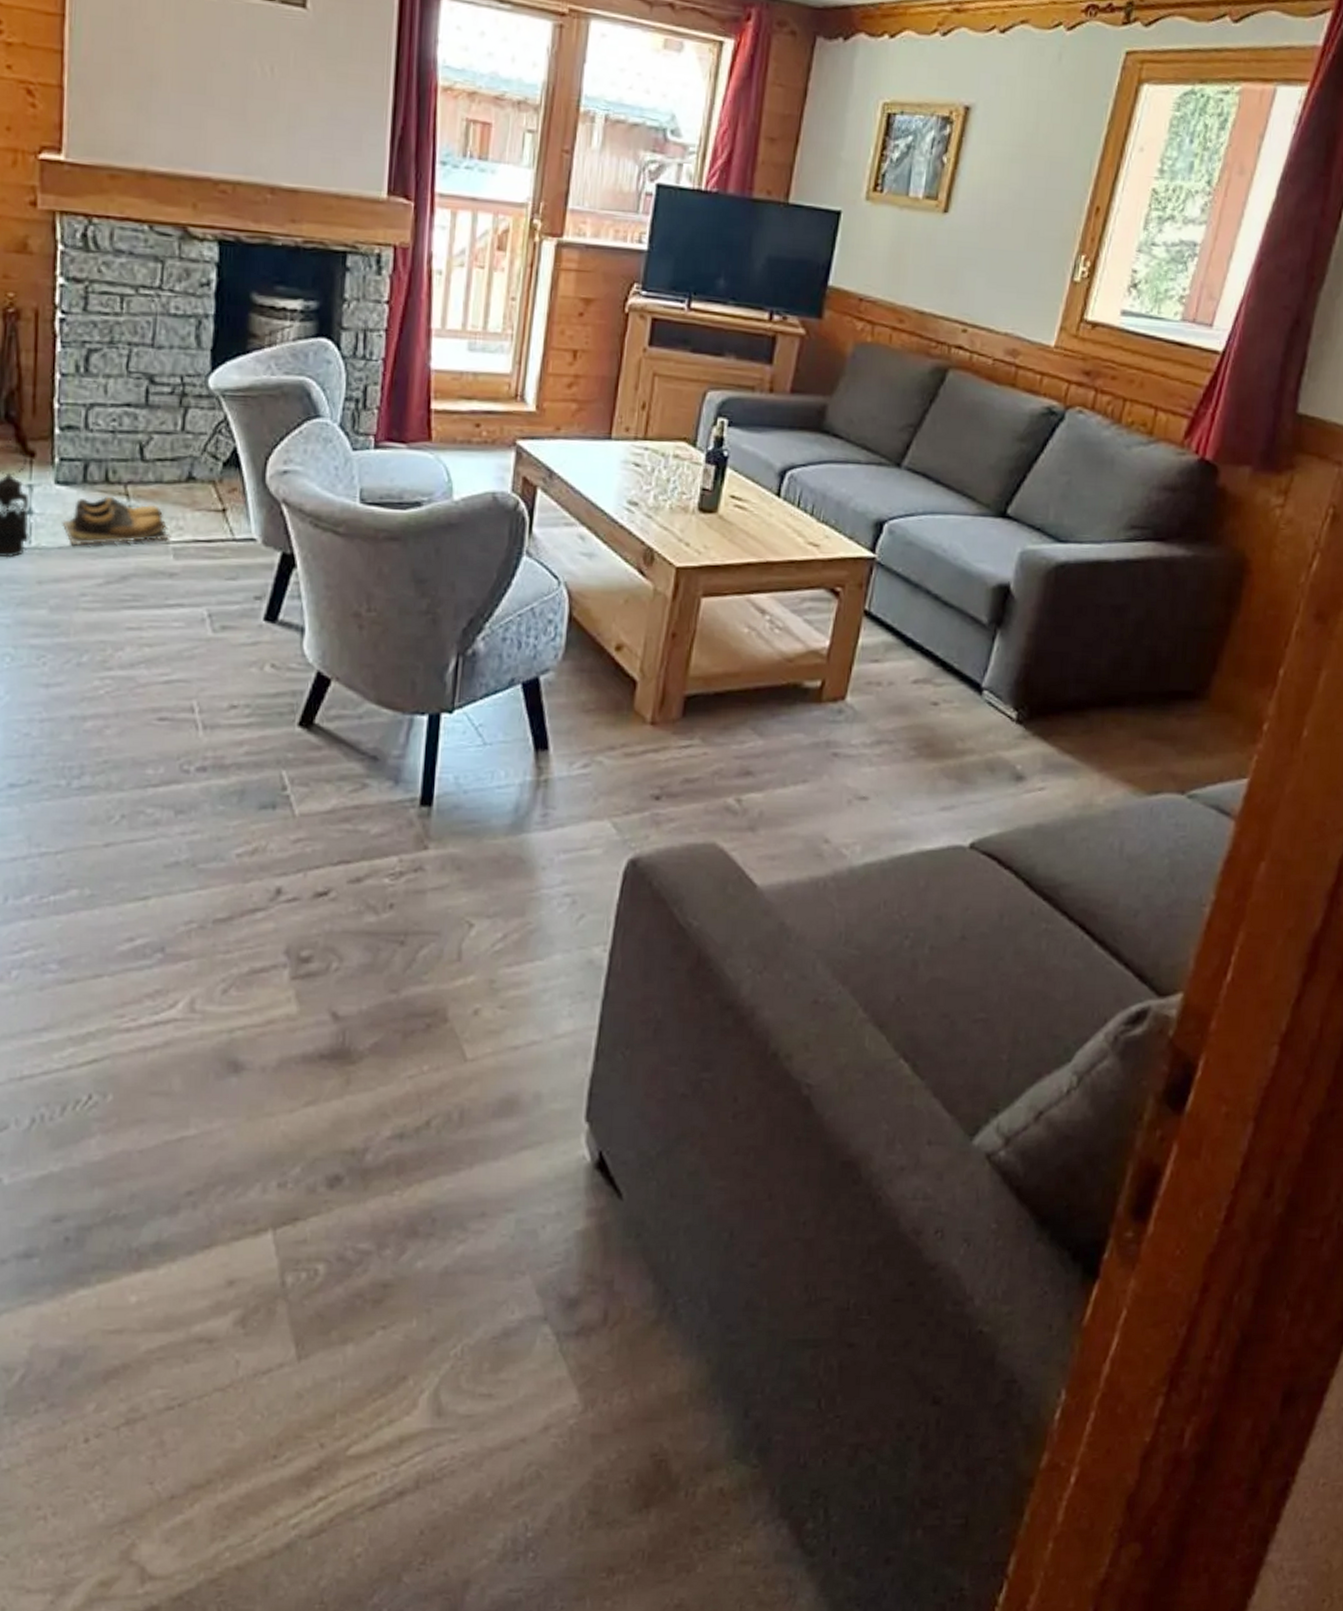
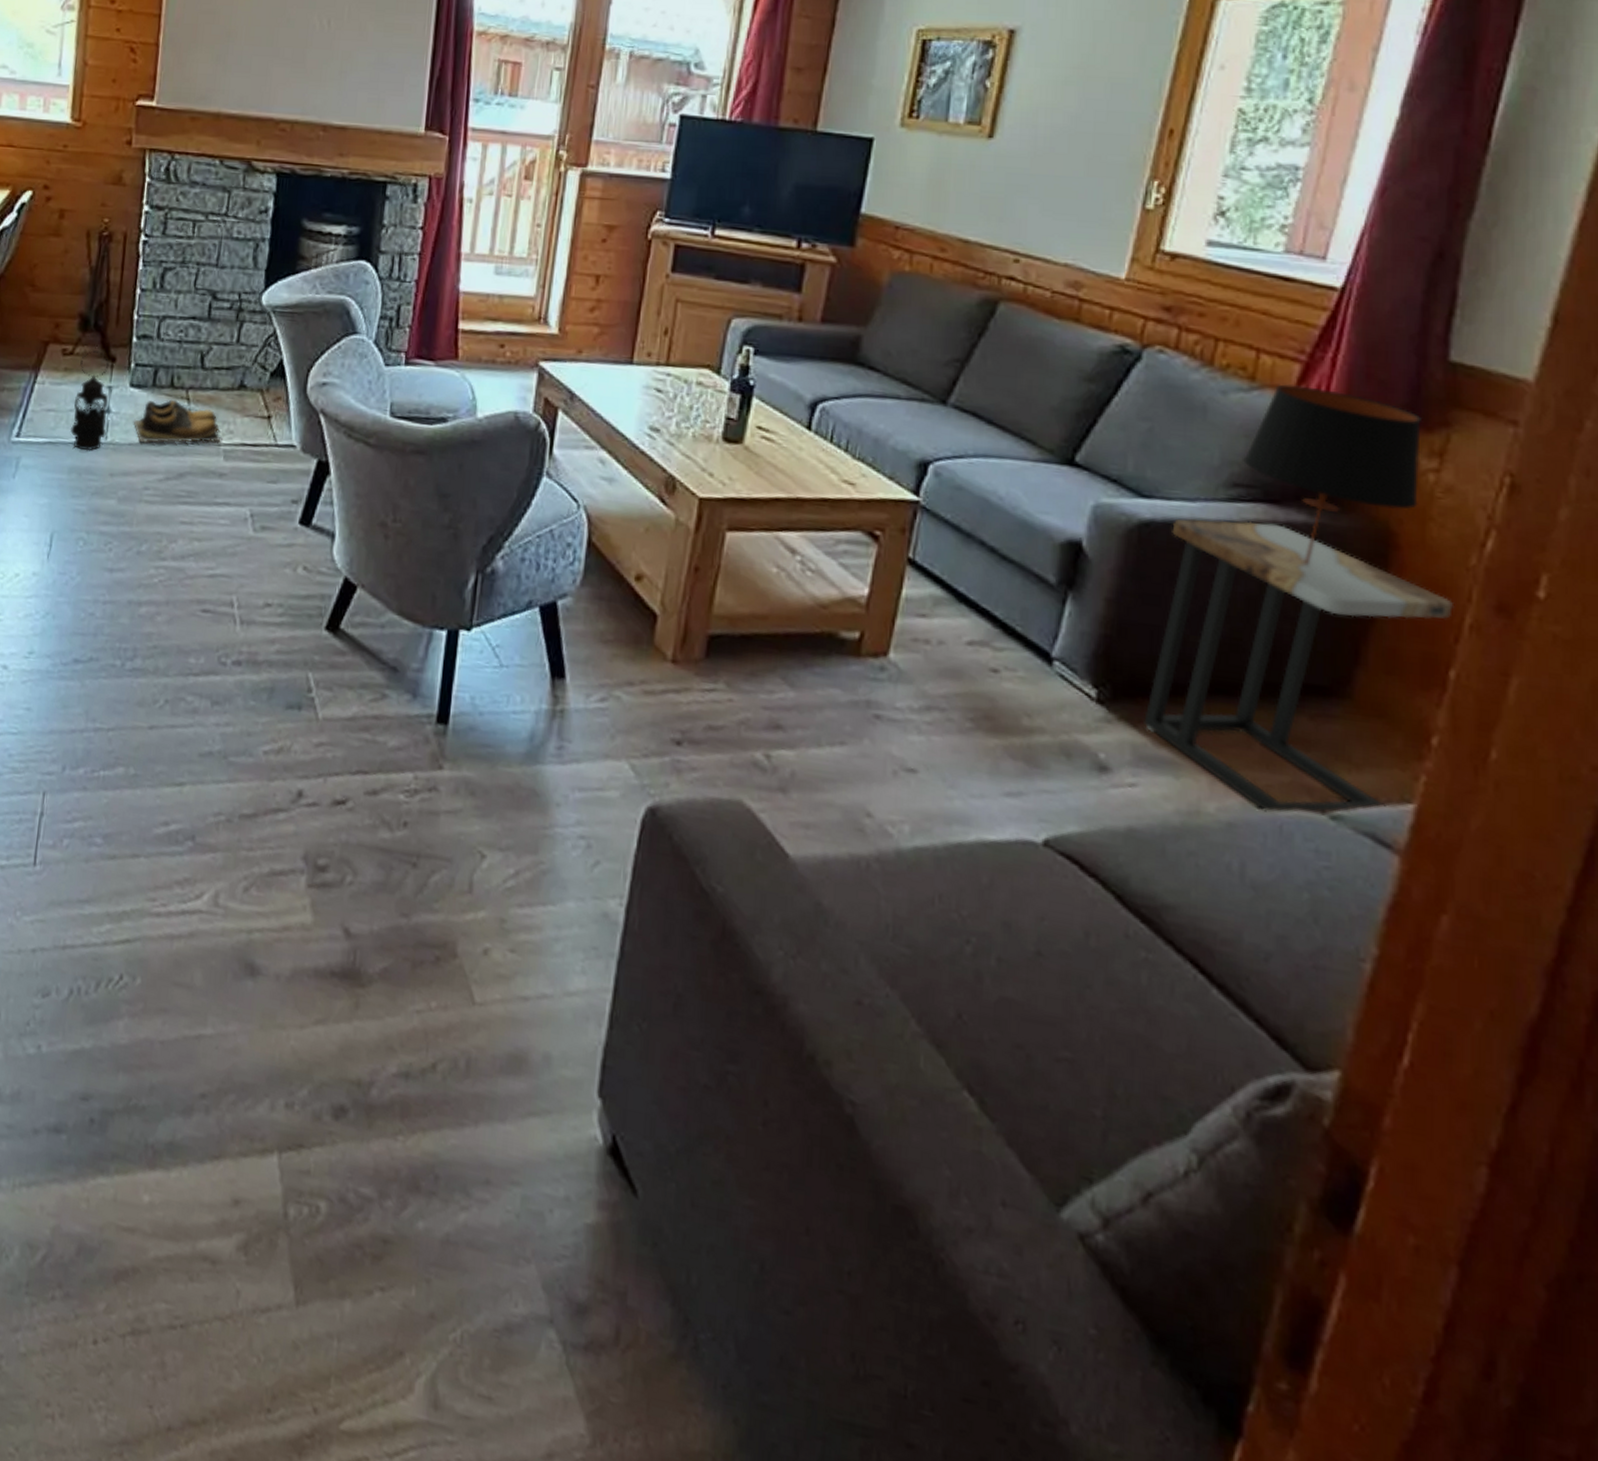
side table: none [1052,558,1287,798] -> present [1144,518,1455,813]
table lamp: none [1140,437,1274,592] -> present [1243,384,1421,566]

